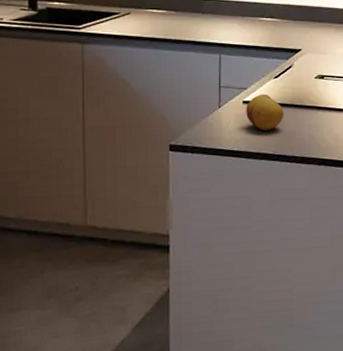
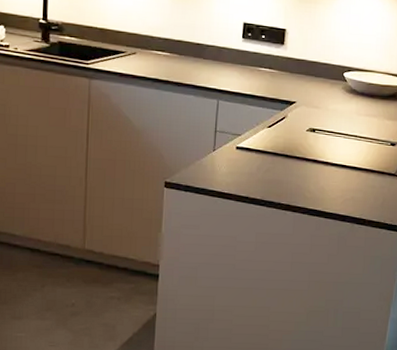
fruit: present [246,93,284,130] -> none [238,141,275,177]

